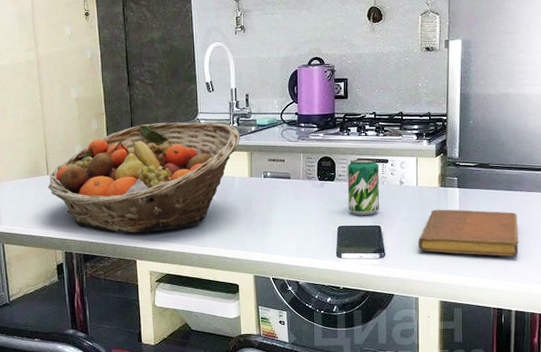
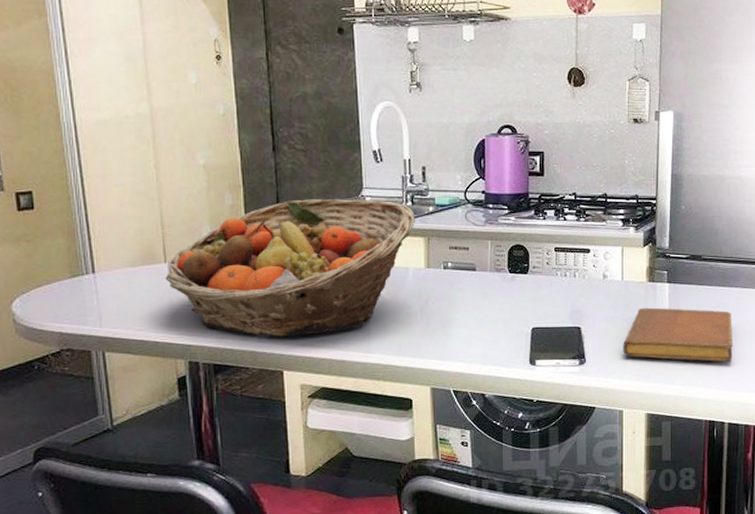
beverage can: present [347,158,379,215] -> none [543,247,579,315]

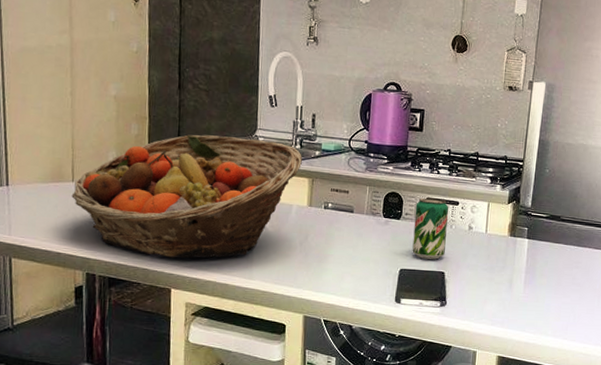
beverage can: none [543,247,579,315] -> present [412,197,448,260]
notebook: present [623,307,733,362] -> none [481,259,583,315]

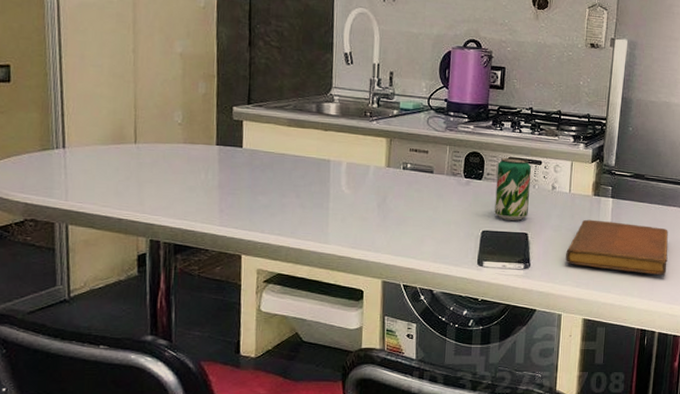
fruit basket: present [71,134,302,258] -> none [134,93,380,223]
notebook: none [481,259,583,315] -> present [565,219,668,275]

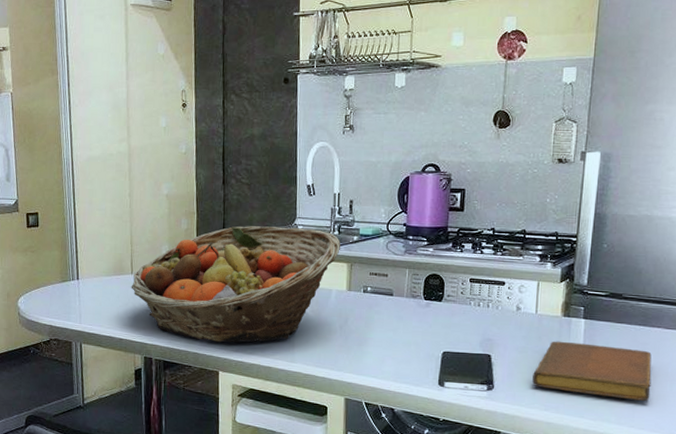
fruit basket: none [134,93,380,223] -> present [131,226,341,343]
beverage can: present [494,157,531,221] -> none [455,278,494,342]

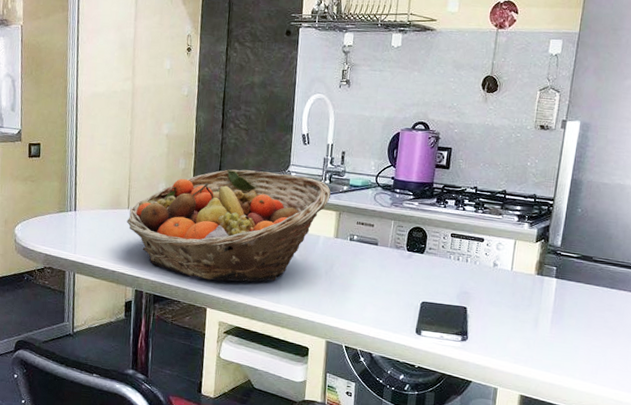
notebook: present [532,341,652,401] -> none [504,297,617,359]

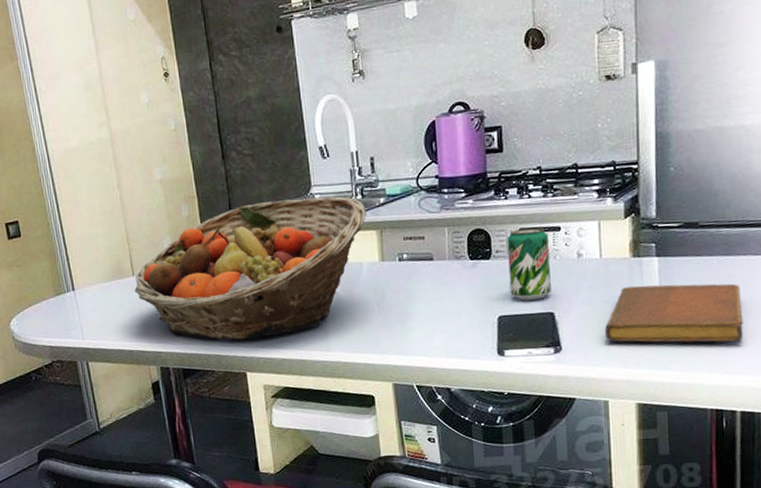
beverage can: none [434,233,473,295] -> present [507,227,551,301]
notebook: none [504,297,617,359] -> present [605,283,743,343]

